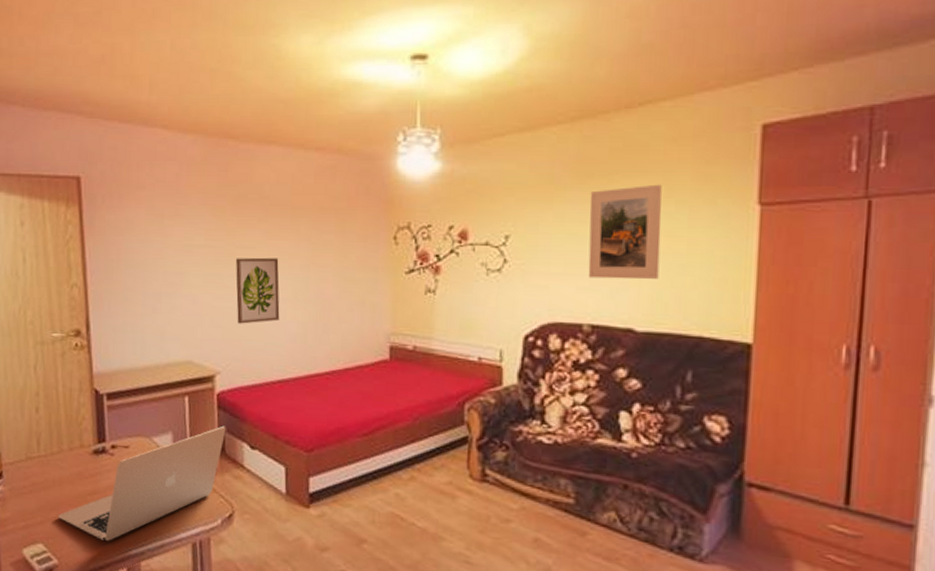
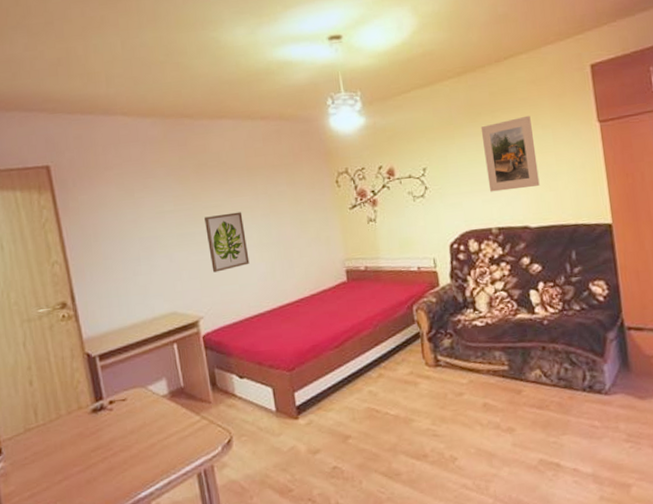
laptop: present [58,425,226,541] -> none [63,363,215,491]

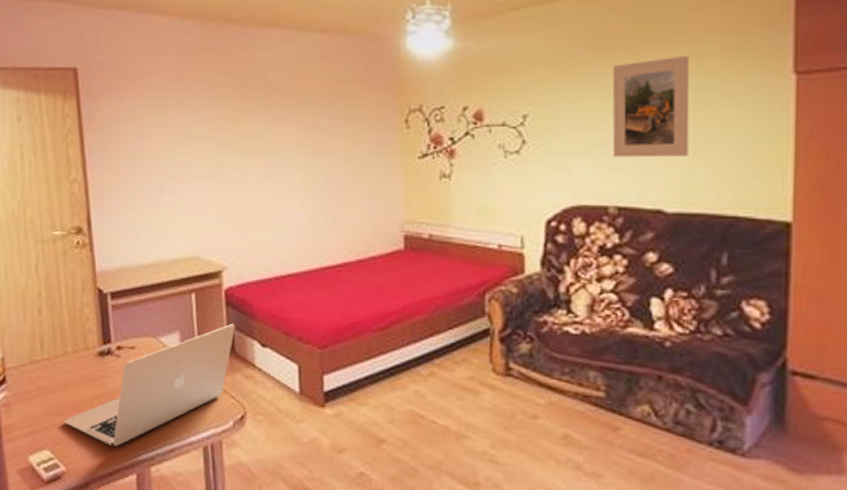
laptop: none [63,363,215,491] -> present [64,323,235,446]
wall art: present [204,212,250,273] -> none [241,146,288,216]

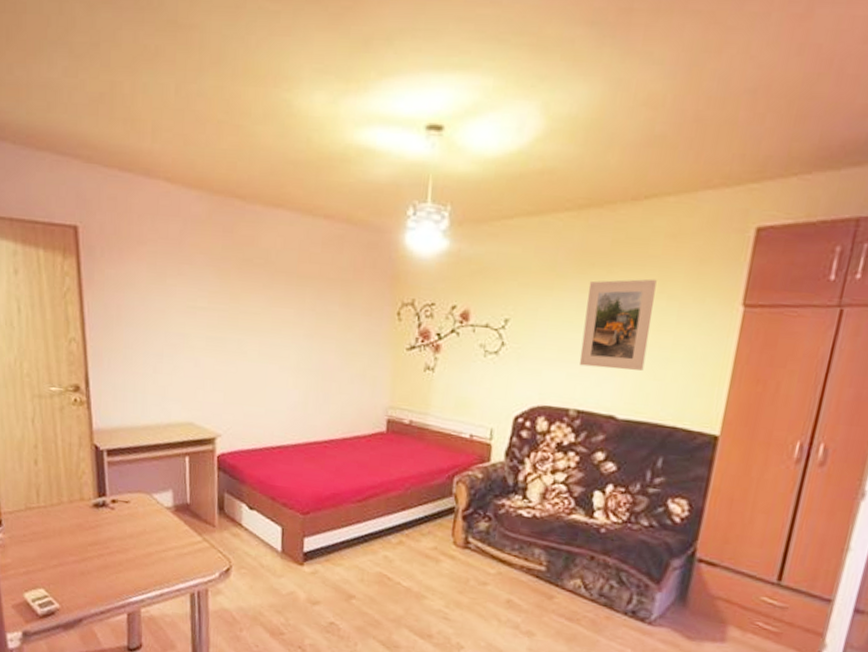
laptop: present [64,323,235,446] -> none [58,486,226,589]

